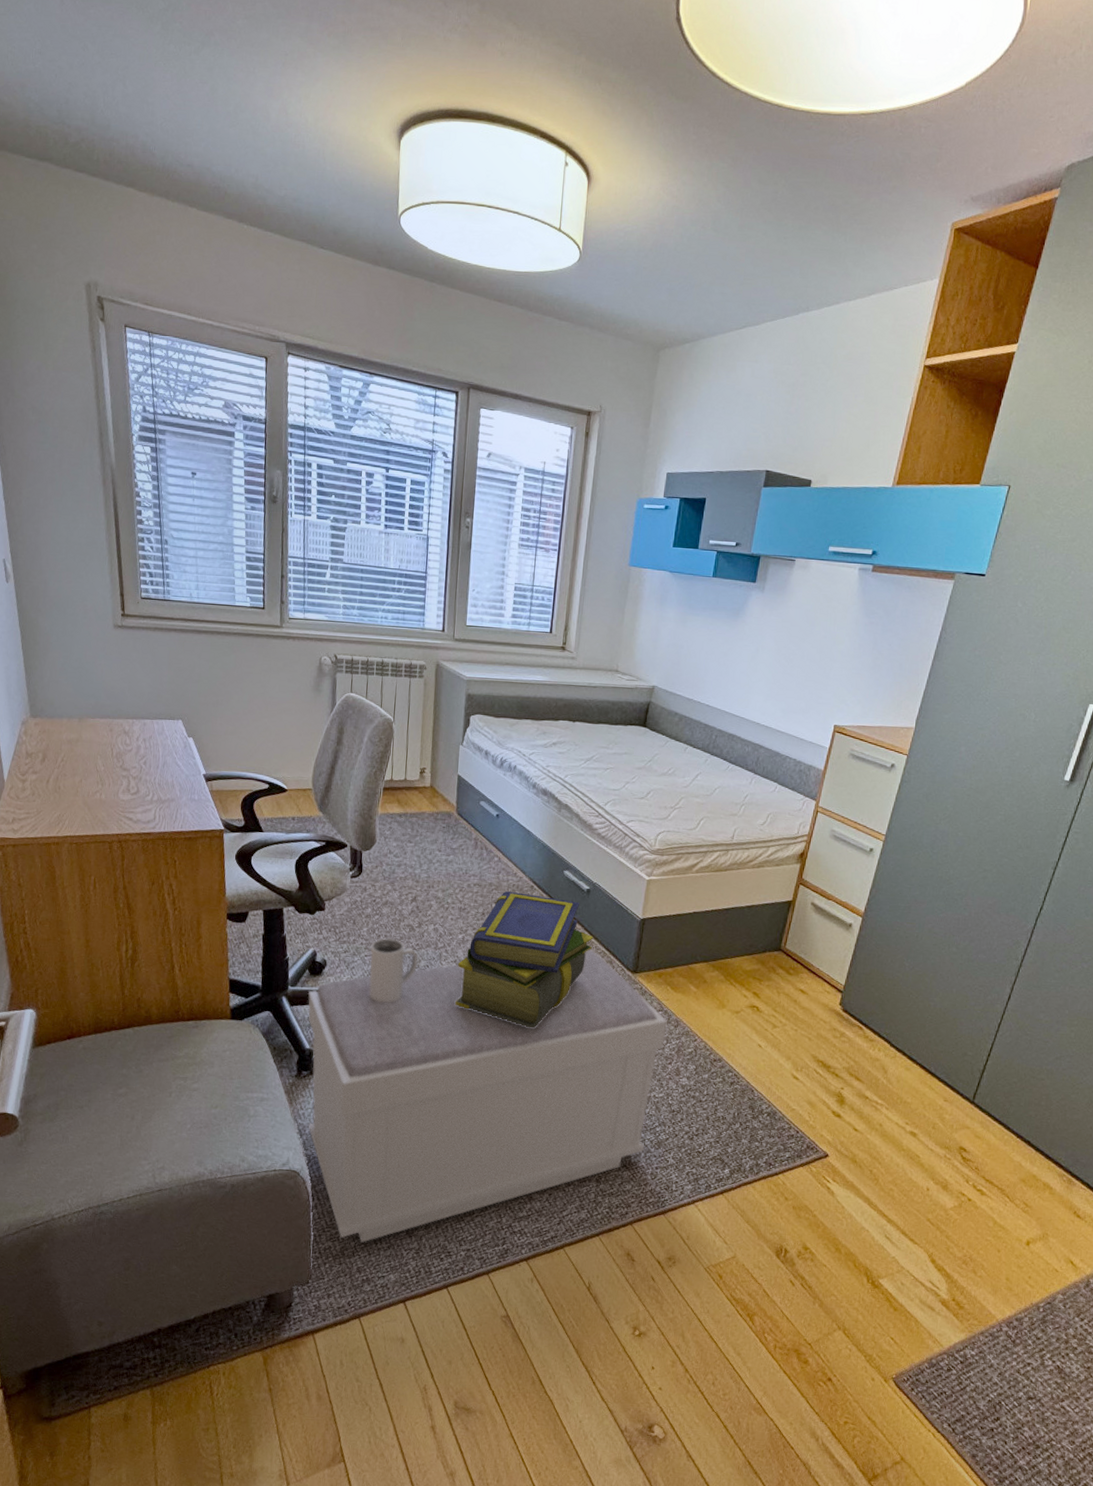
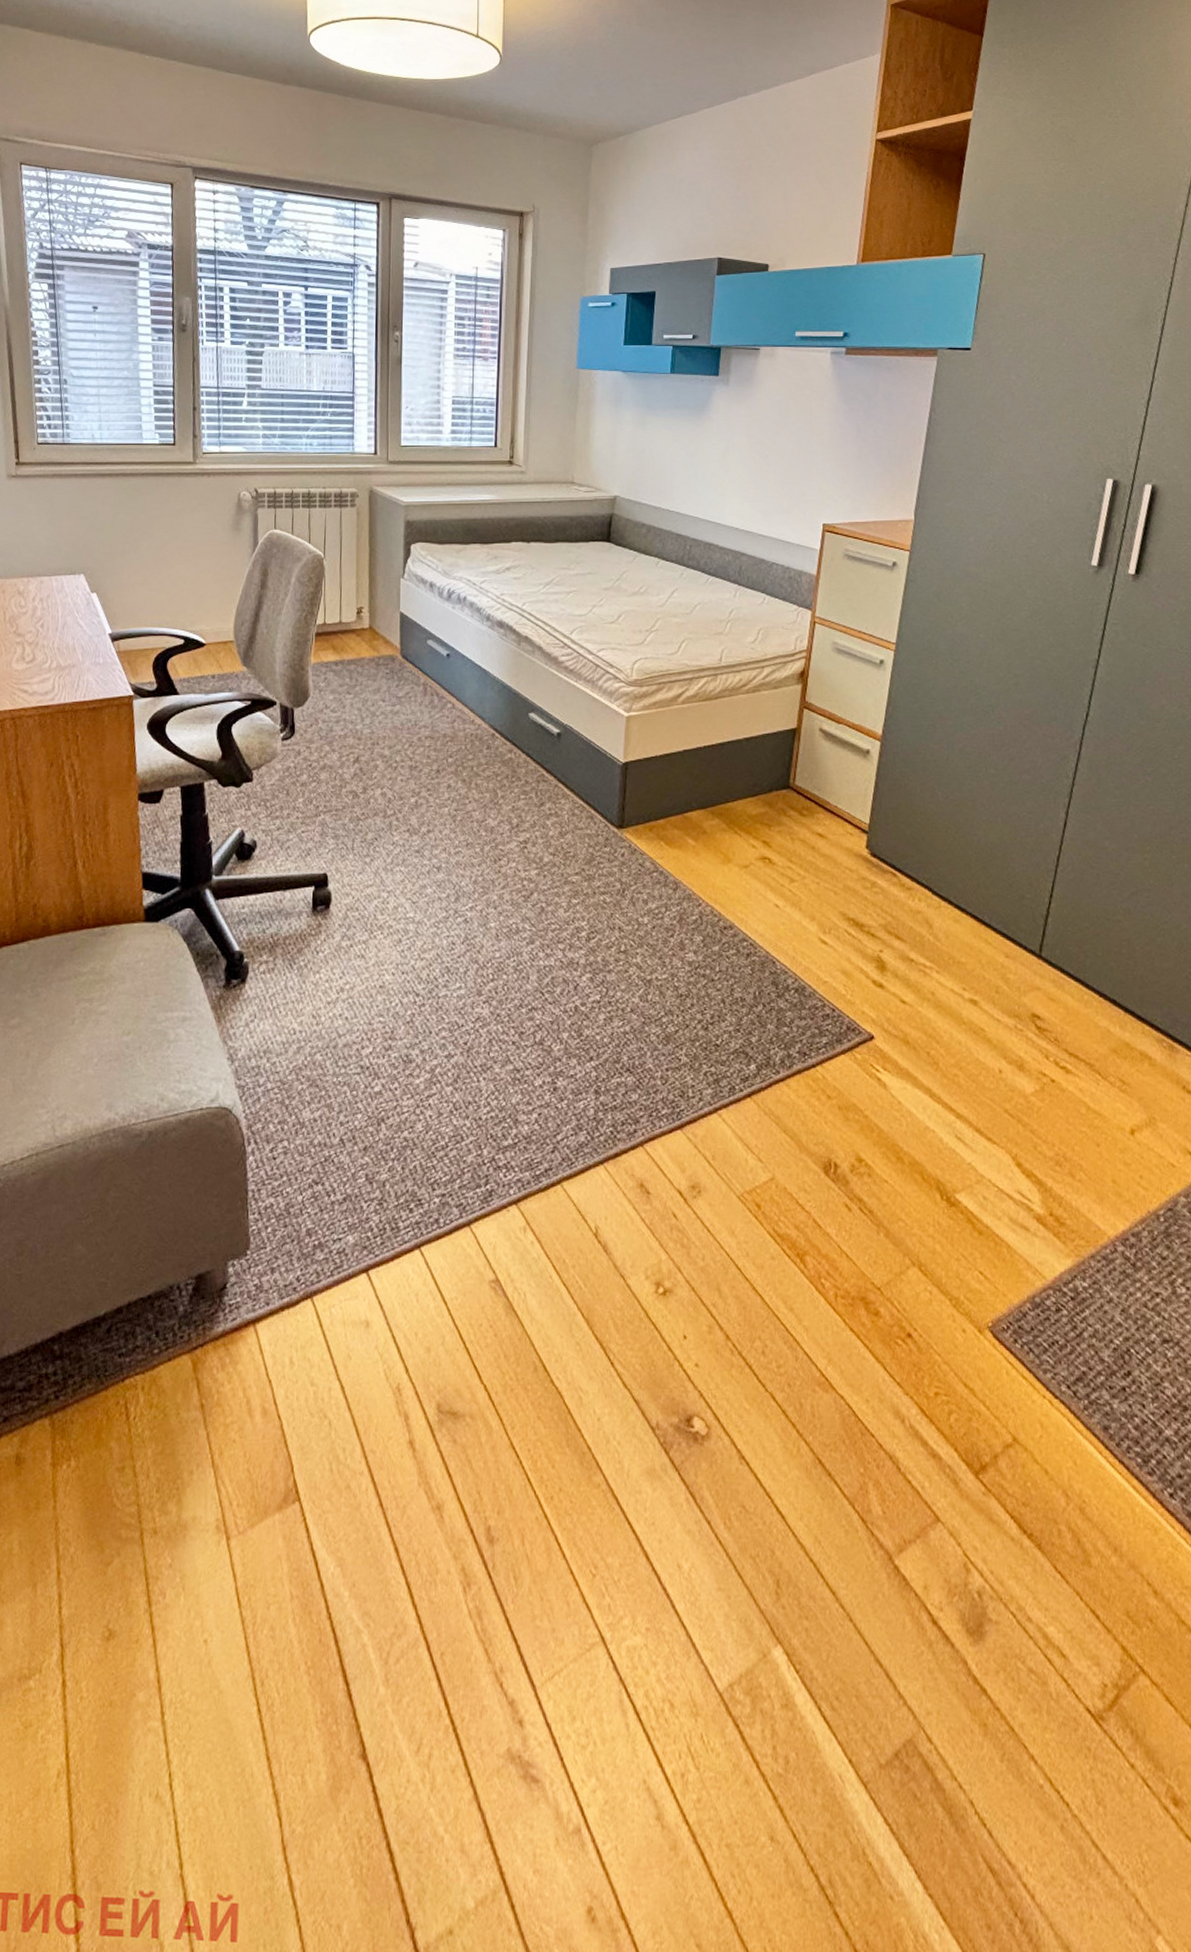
bench: present [307,949,667,1243] -> none [235,804,664,1196]
mug: present [369,938,418,1003] -> none [307,810,365,887]
stack of books: present [455,891,594,1029] -> none [411,743,569,905]

